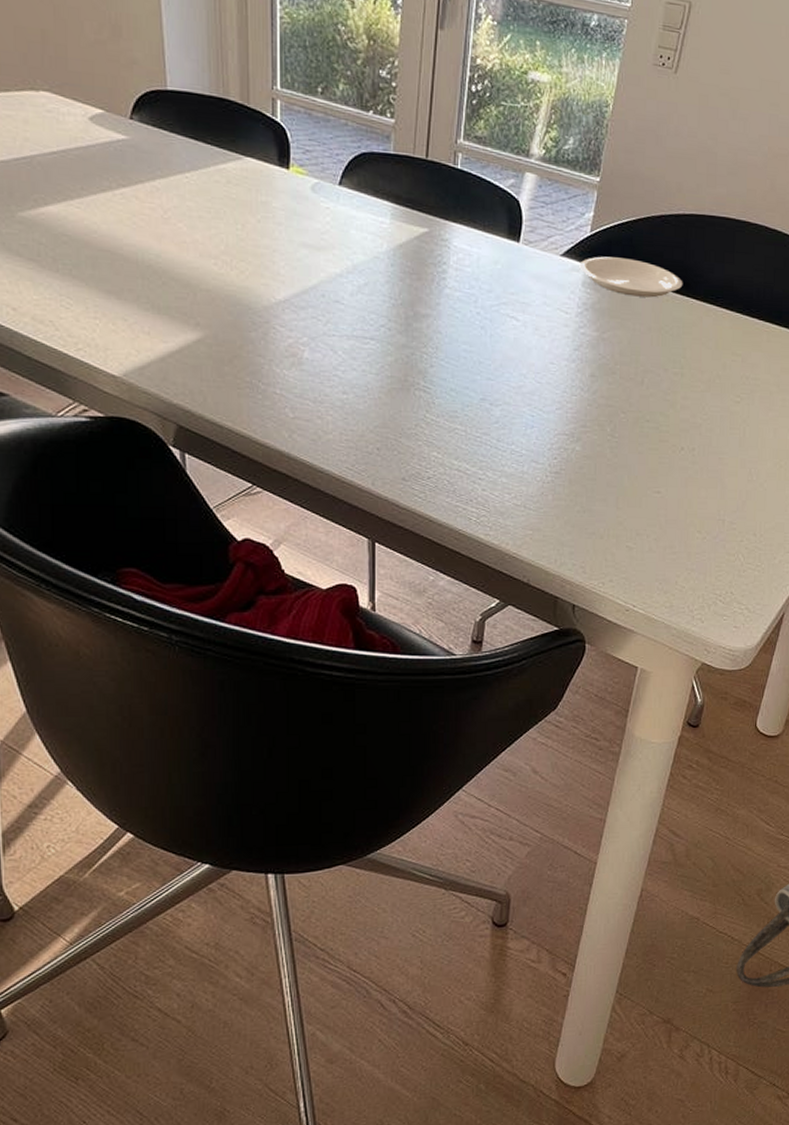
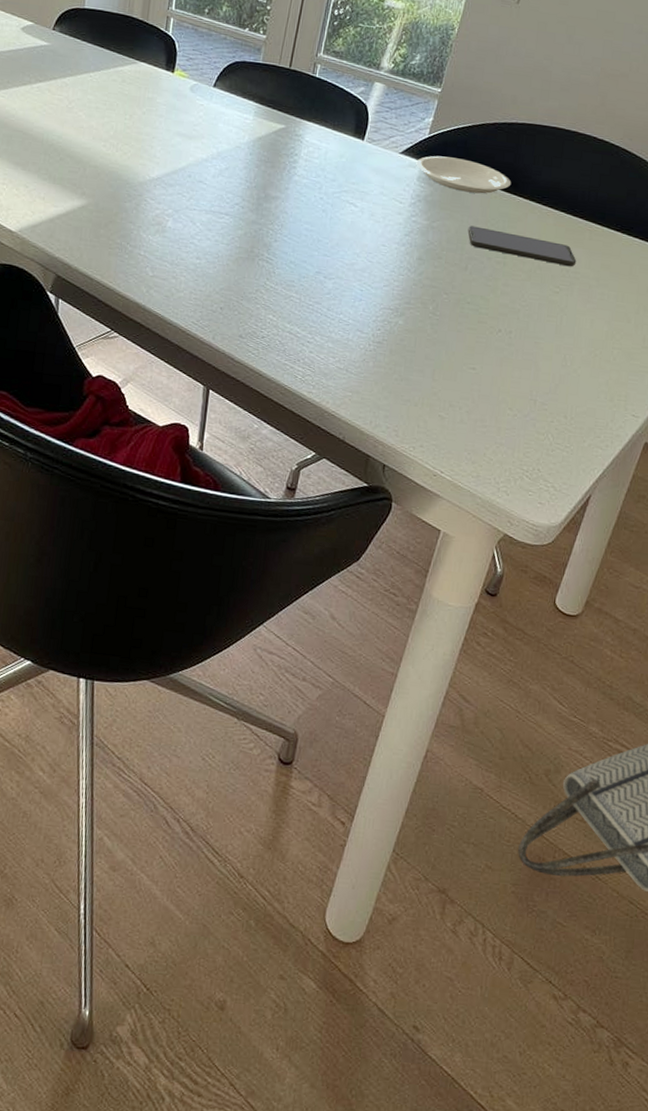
smartphone: none [641,334,756,374] -> present [467,225,577,267]

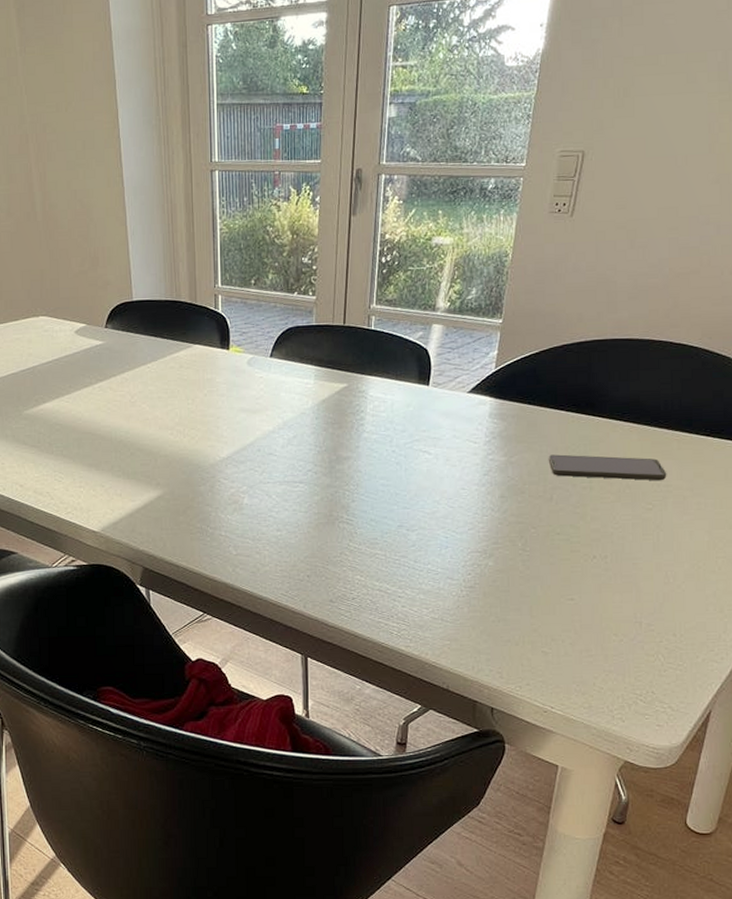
plate: present [416,155,512,194] -> none [486,387,588,421]

